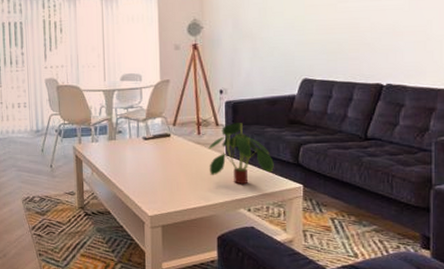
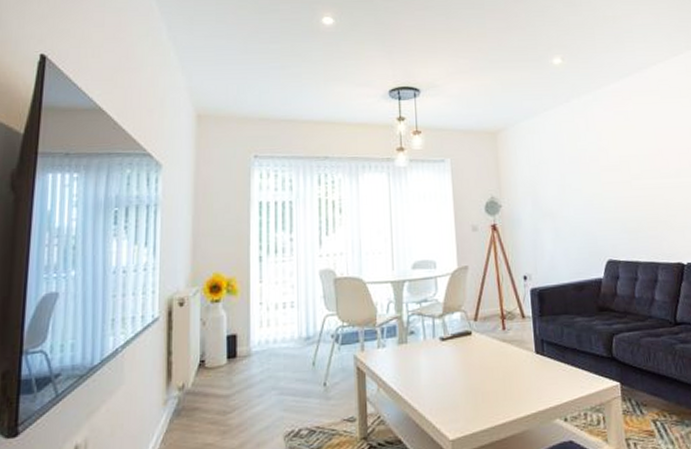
plant: present [208,123,274,185] -> none [515,313,588,388]

